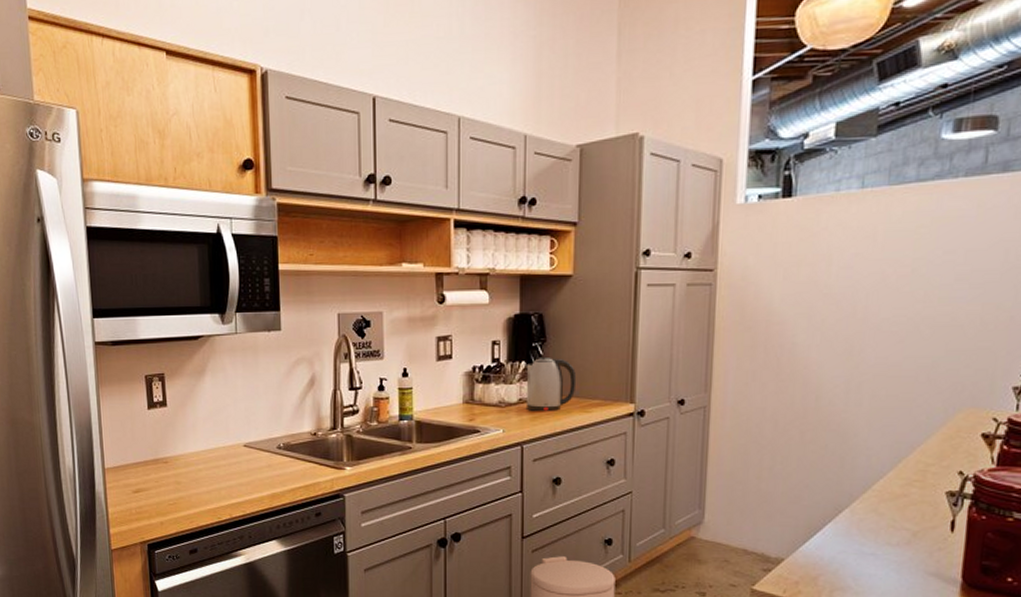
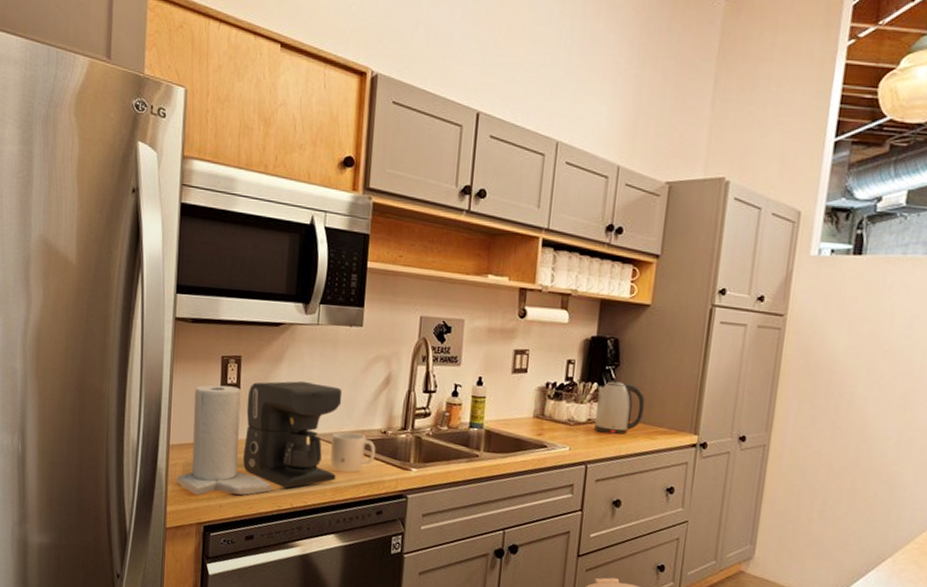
paper towel: none [116,405,210,515] -> present [177,385,272,496]
coffee maker: none [175,392,272,500] -> present [243,381,343,488]
mug: none [262,438,308,478] -> present [330,431,376,473]

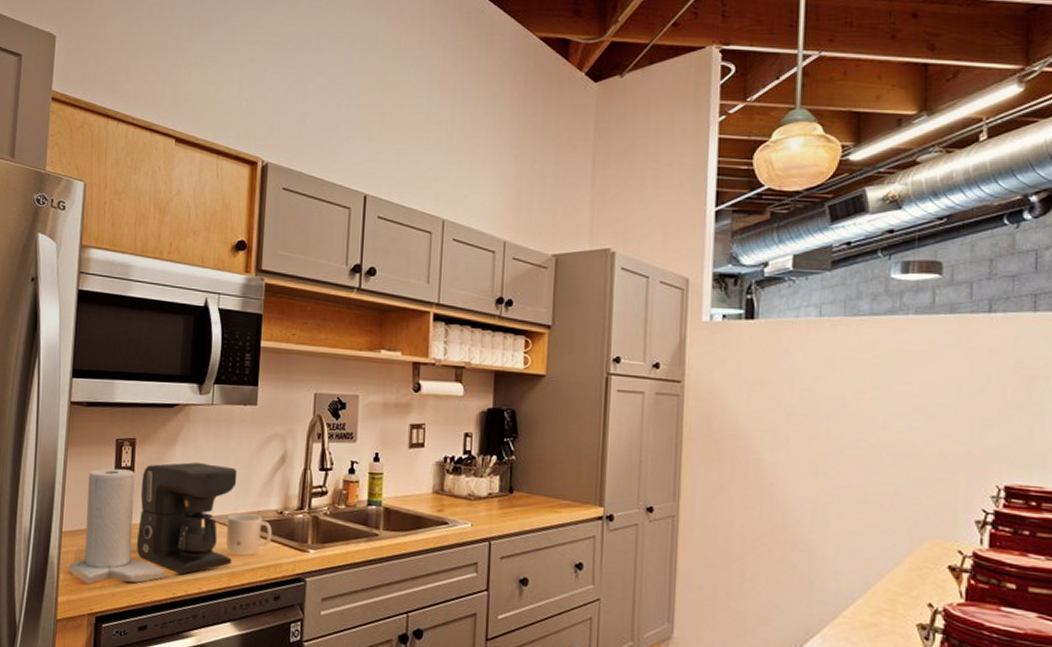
kettle: present [593,380,645,435] -> none [495,452,546,509]

